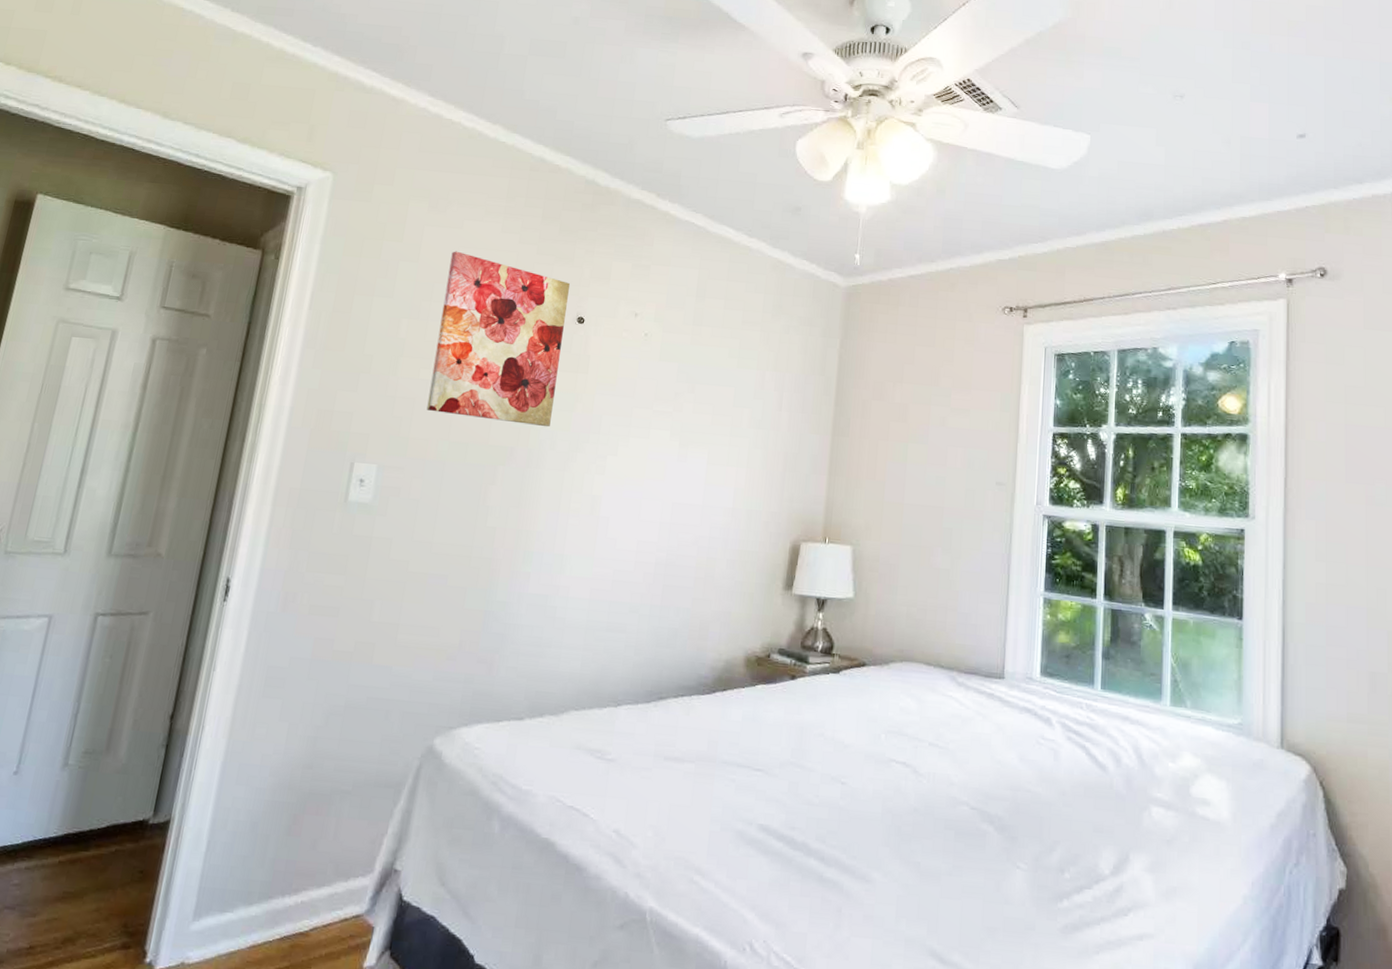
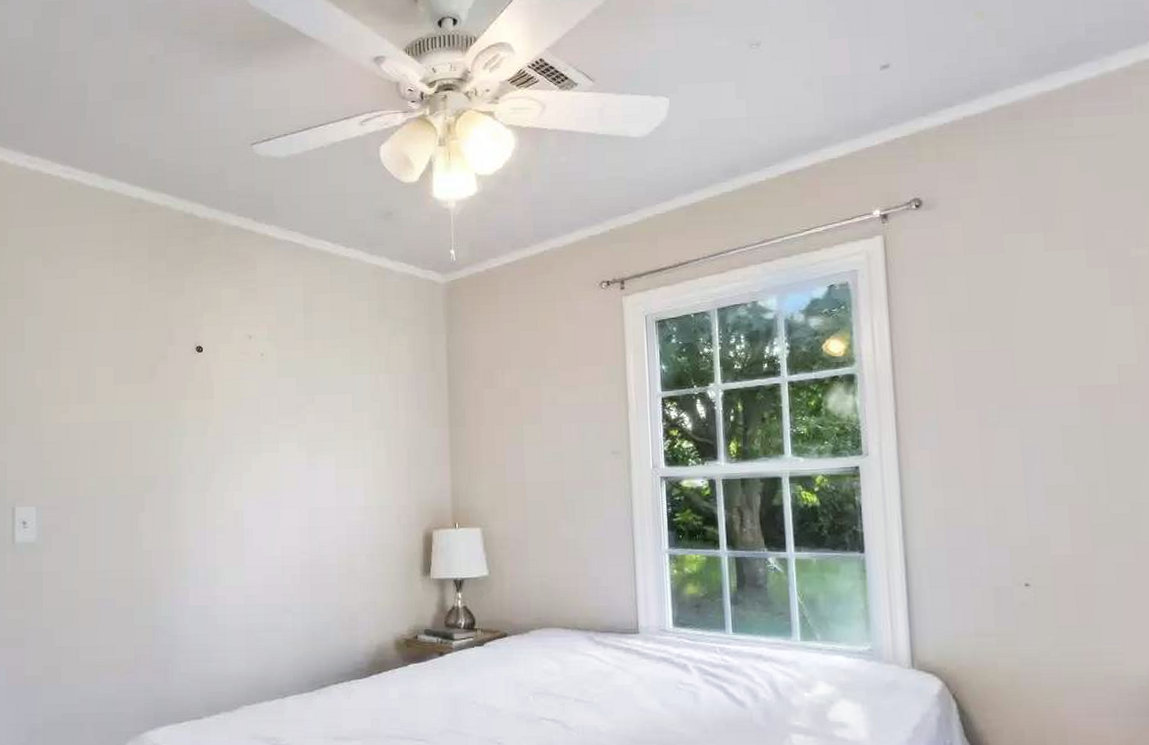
wall art: present [426,251,570,427] -> none [71,299,186,453]

